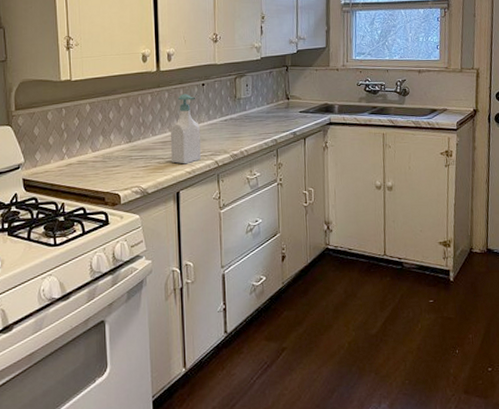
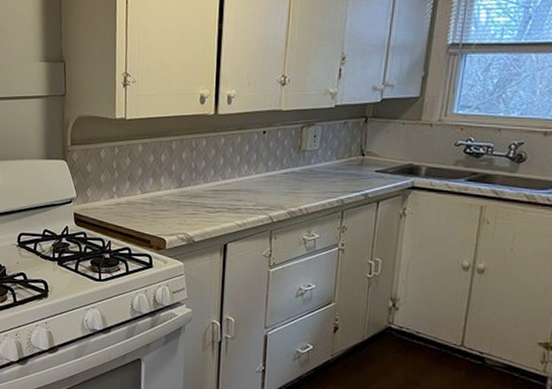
soap bottle: present [171,93,201,164] -> none [222,140,257,216]

